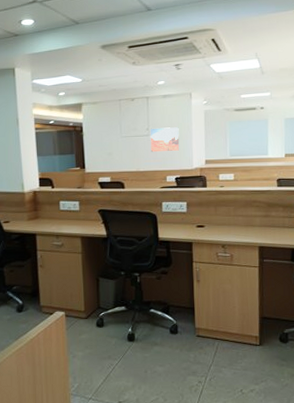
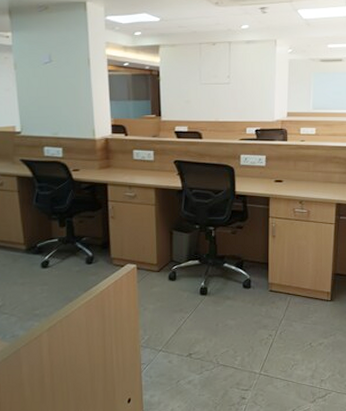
wall art: present [150,127,180,153] -> none [231,76,262,102]

